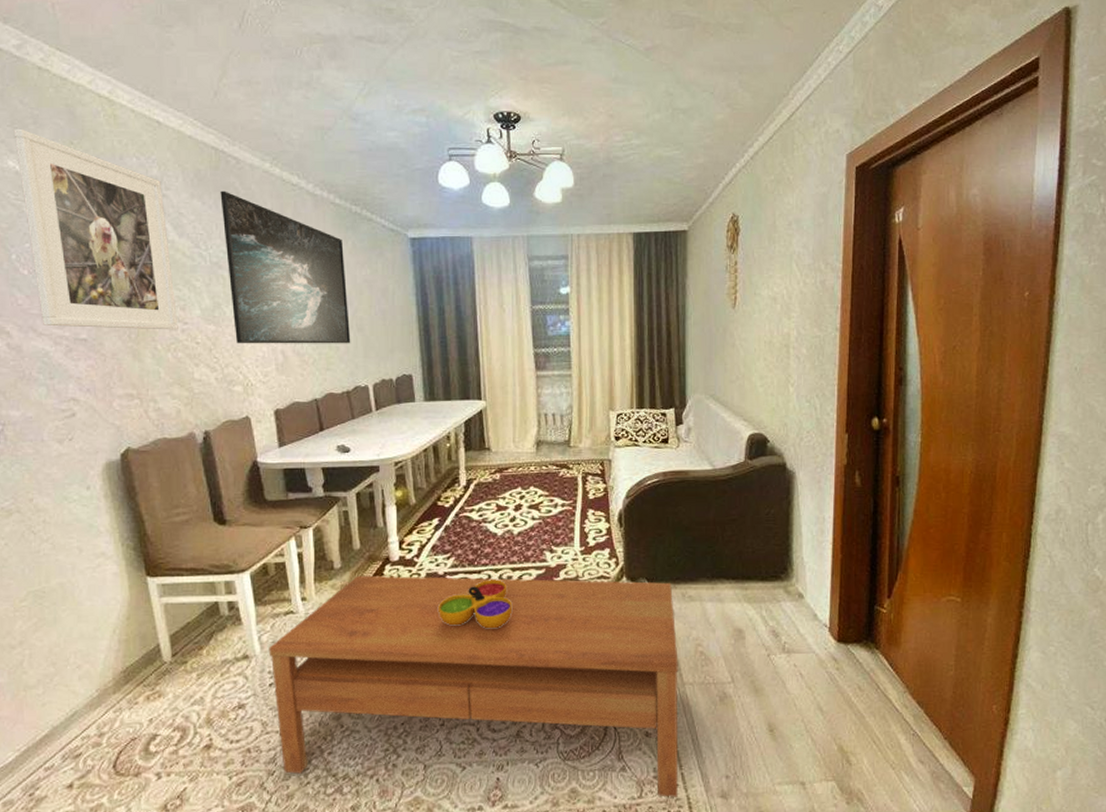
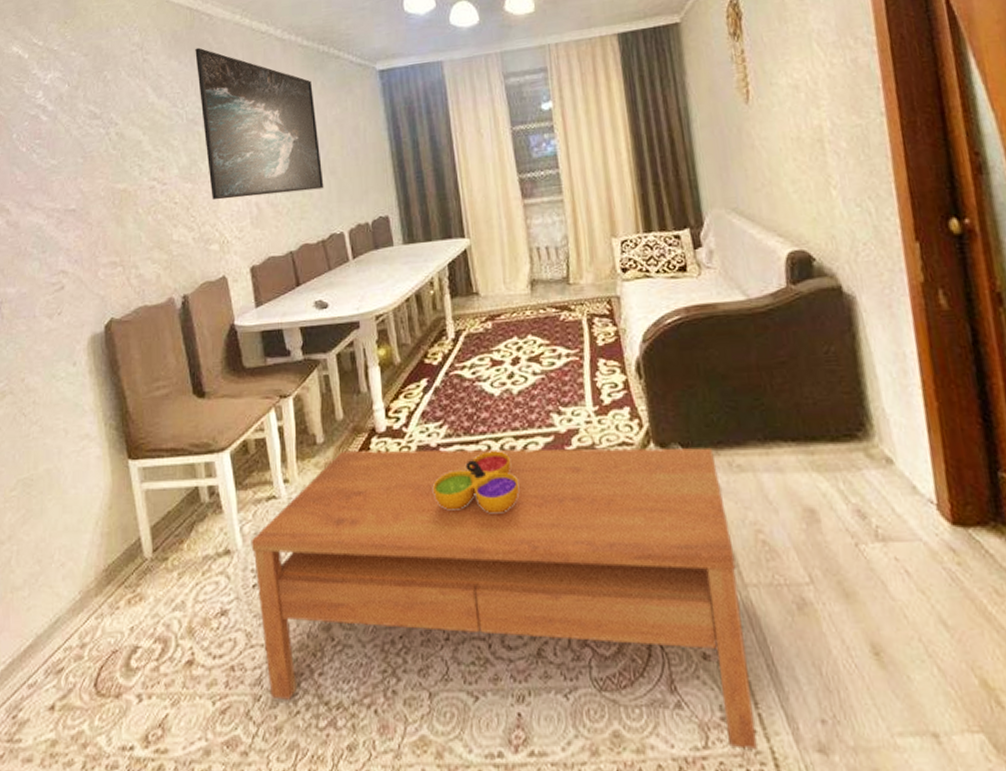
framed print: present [14,128,178,330] -> none [18,16,158,200]

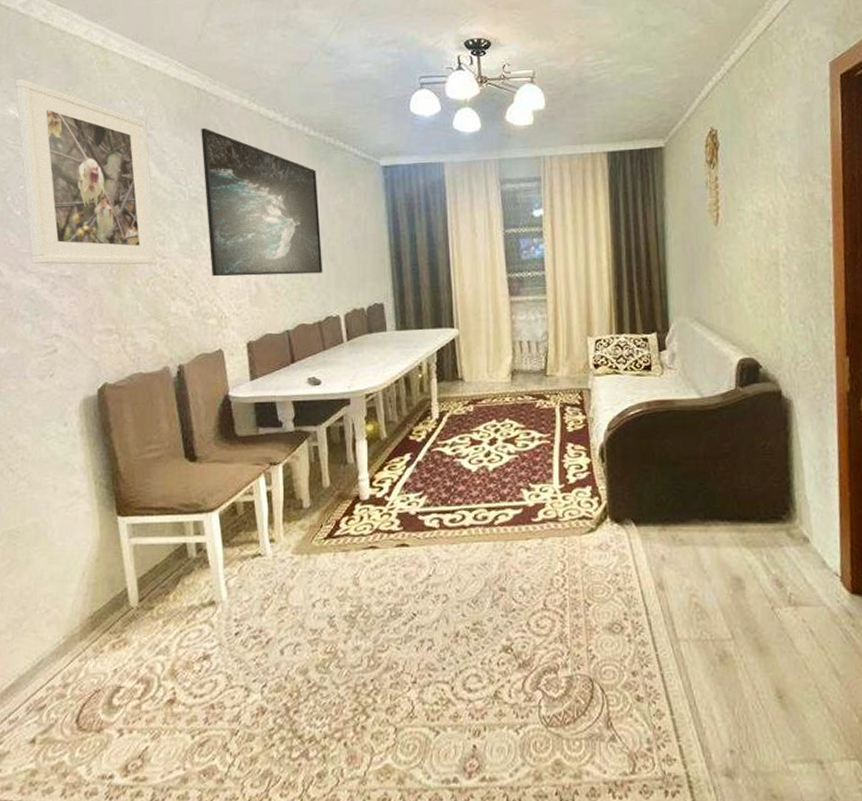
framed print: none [18,16,158,200] -> present [15,79,157,265]
coffee table: present [251,447,758,749] -> none [235,515,676,774]
decorative bowl: present [433,451,520,514] -> none [410,520,488,575]

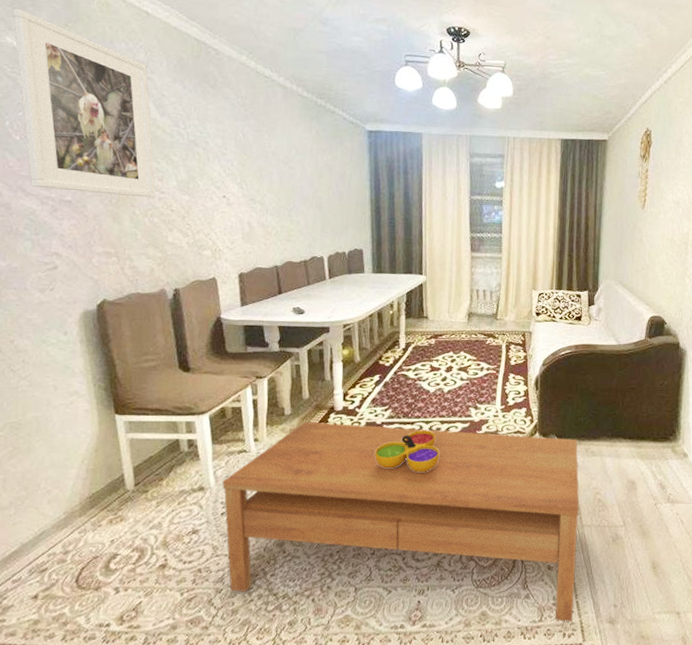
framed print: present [201,128,323,277] -> none [200,77,311,220]
coffee table: none [235,515,676,774] -> present [222,421,579,622]
decorative bowl: none [410,520,488,575] -> present [375,430,440,473]

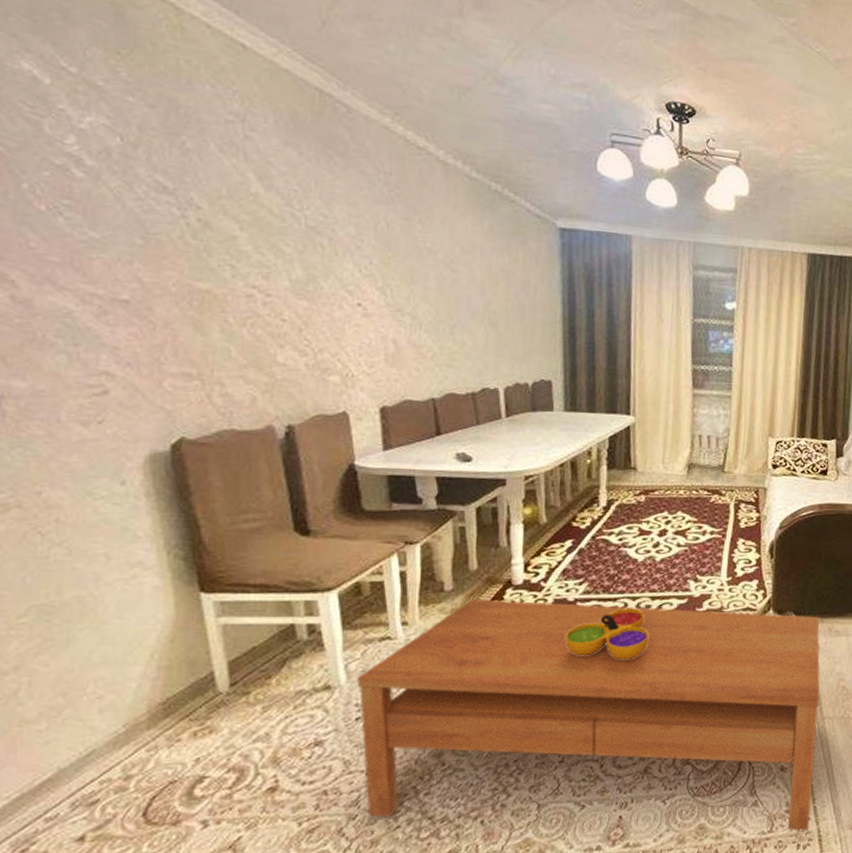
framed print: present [13,8,156,198] -> none [31,20,259,302]

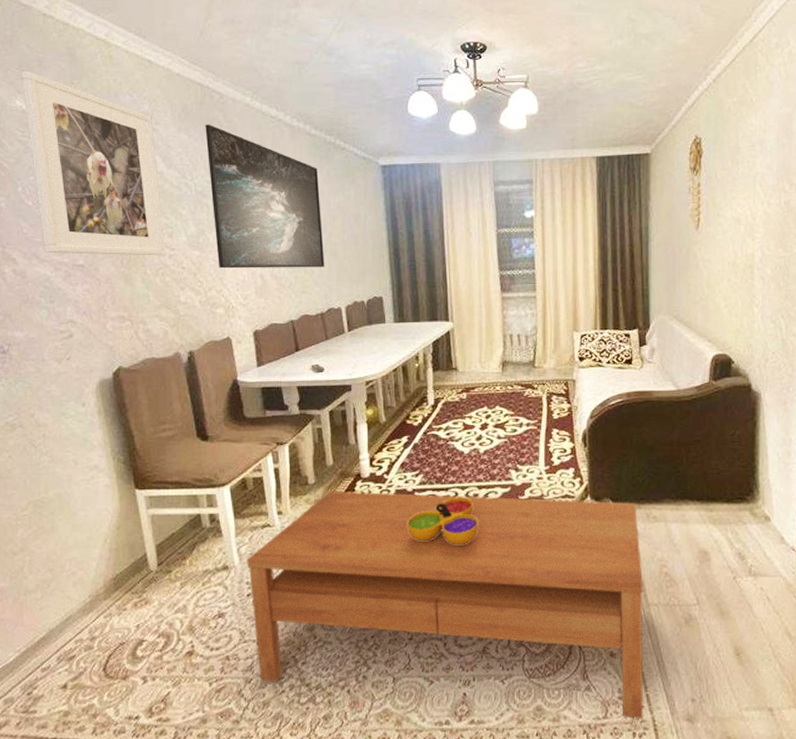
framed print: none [31,20,259,302] -> present [21,70,166,256]
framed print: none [323,141,481,340] -> present [205,124,325,269]

